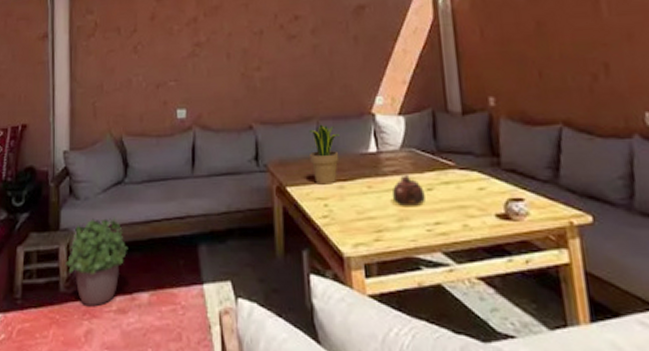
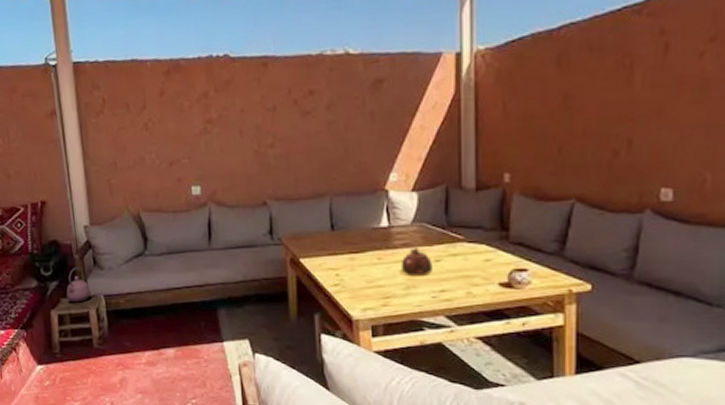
teapot: none [37,196,64,238] -> present [66,267,92,303]
potted plant: present [66,217,128,307] -> none [97,285,153,360]
potted plant: present [308,124,340,185] -> none [322,200,352,257]

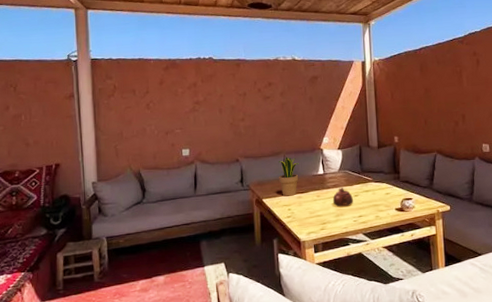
teapot: present [66,267,92,303] -> none [73,215,95,245]
potted plant: none [322,200,352,257] -> present [278,157,299,197]

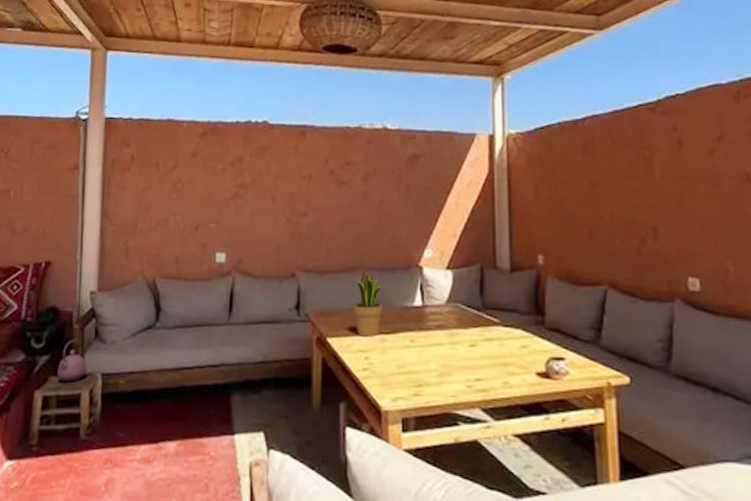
teapot: none [73,215,95,245] -> present [57,338,87,382]
teapot: present [332,187,353,208] -> none [434,329,468,363]

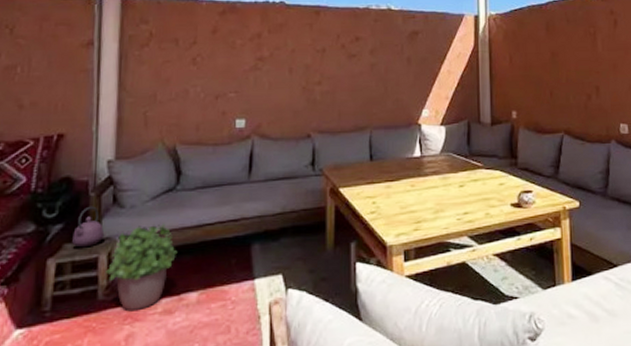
potted plant: none [88,363,157,456] -> present [106,223,178,312]
potted plant: present [353,275,385,337] -> none [362,133,389,185]

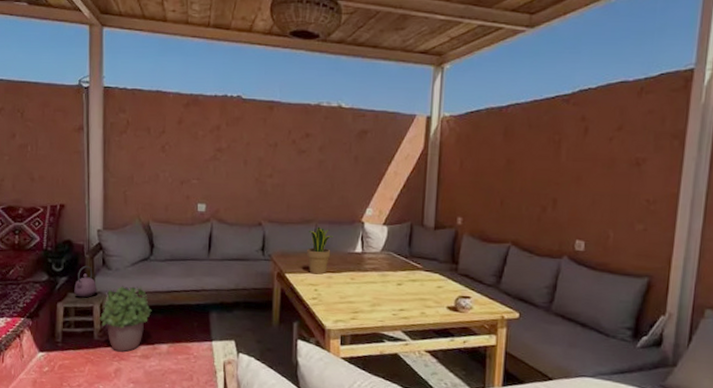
potted plant: none [362,133,389,185] -> present [307,226,333,275]

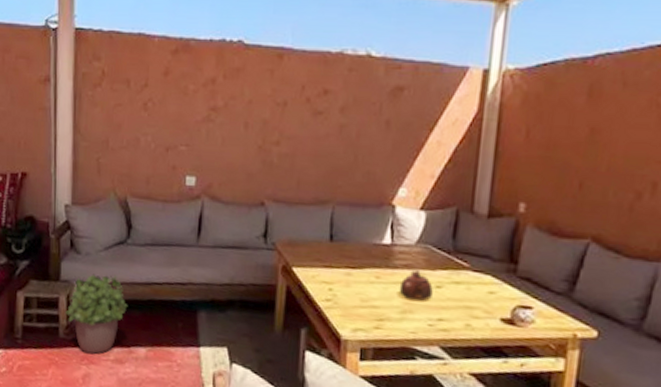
teapot: present [74,265,97,298] -> none [37,247,64,287]
potted plant: present [307,226,333,275] -> none [320,209,355,271]
teapot: none [369,271,395,297] -> present [399,269,433,303]

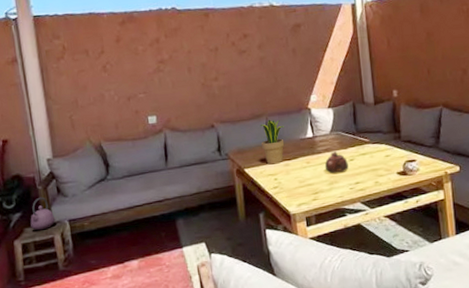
teapot: none [37,247,64,287] -> present [30,197,56,231]
potted plant: present [65,274,128,354] -> none [62,207,117,278]
potted plant: none [320,209,355,271] -> present [260,119,285,165]

